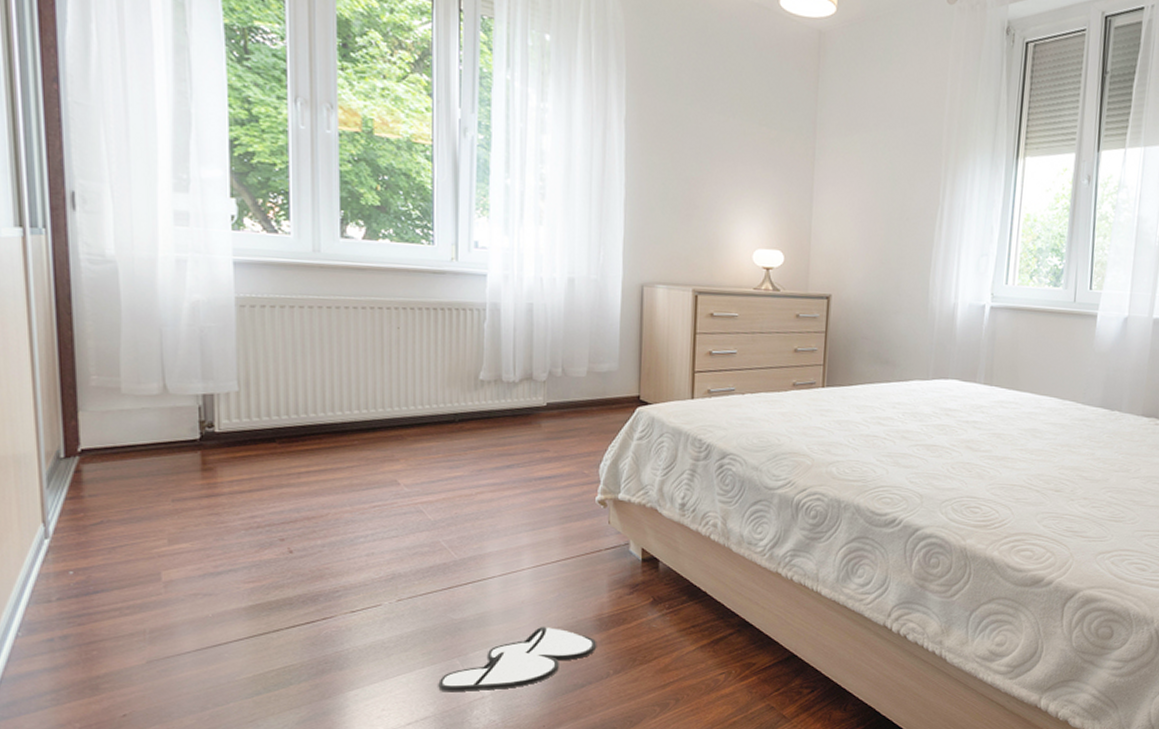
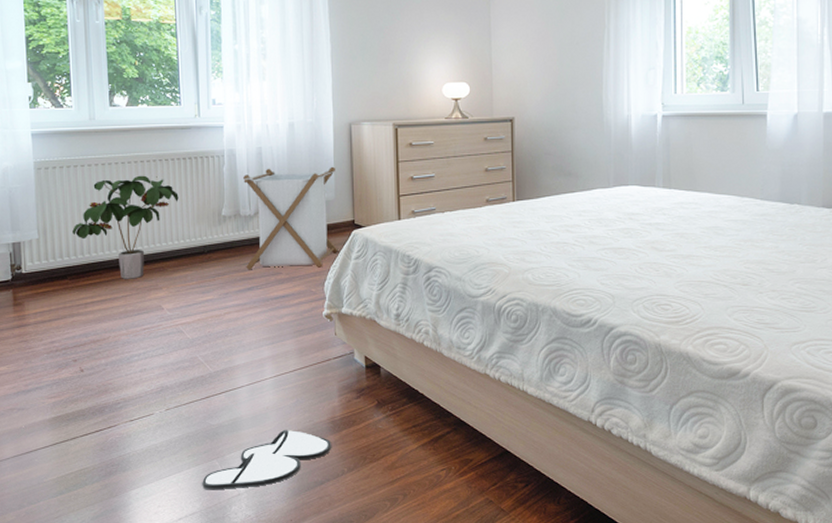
potted plant: none [285,324,426,447] -> present [72,175,179,279]
laundry basket: none [506,328,621,447] -> present [243,166,338,270]

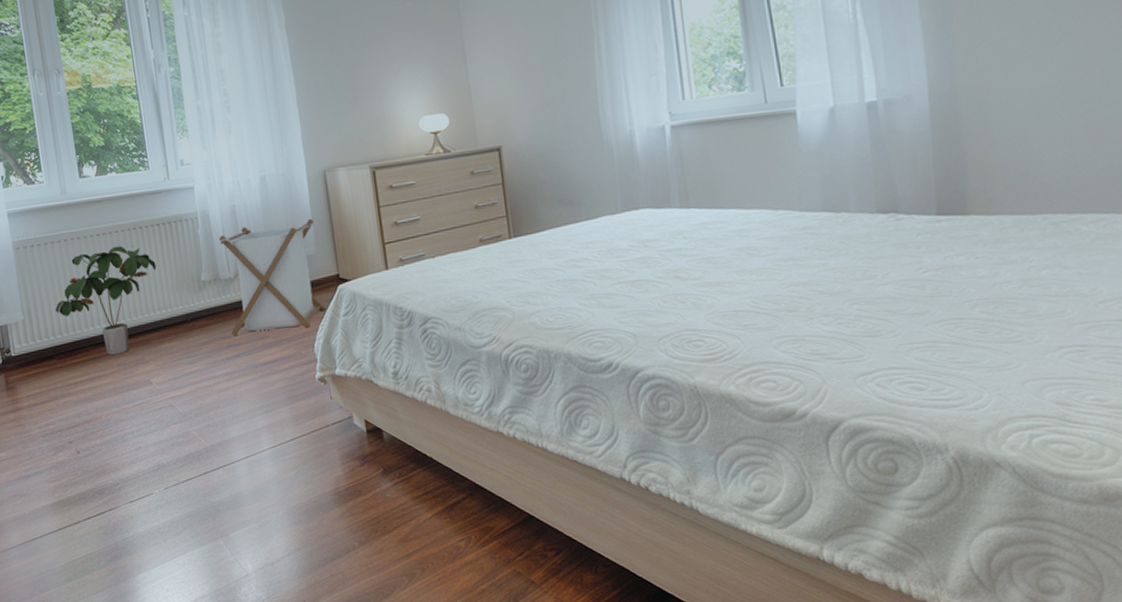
slippers: present [202,429,332,490] -> none [208,503,340,572]

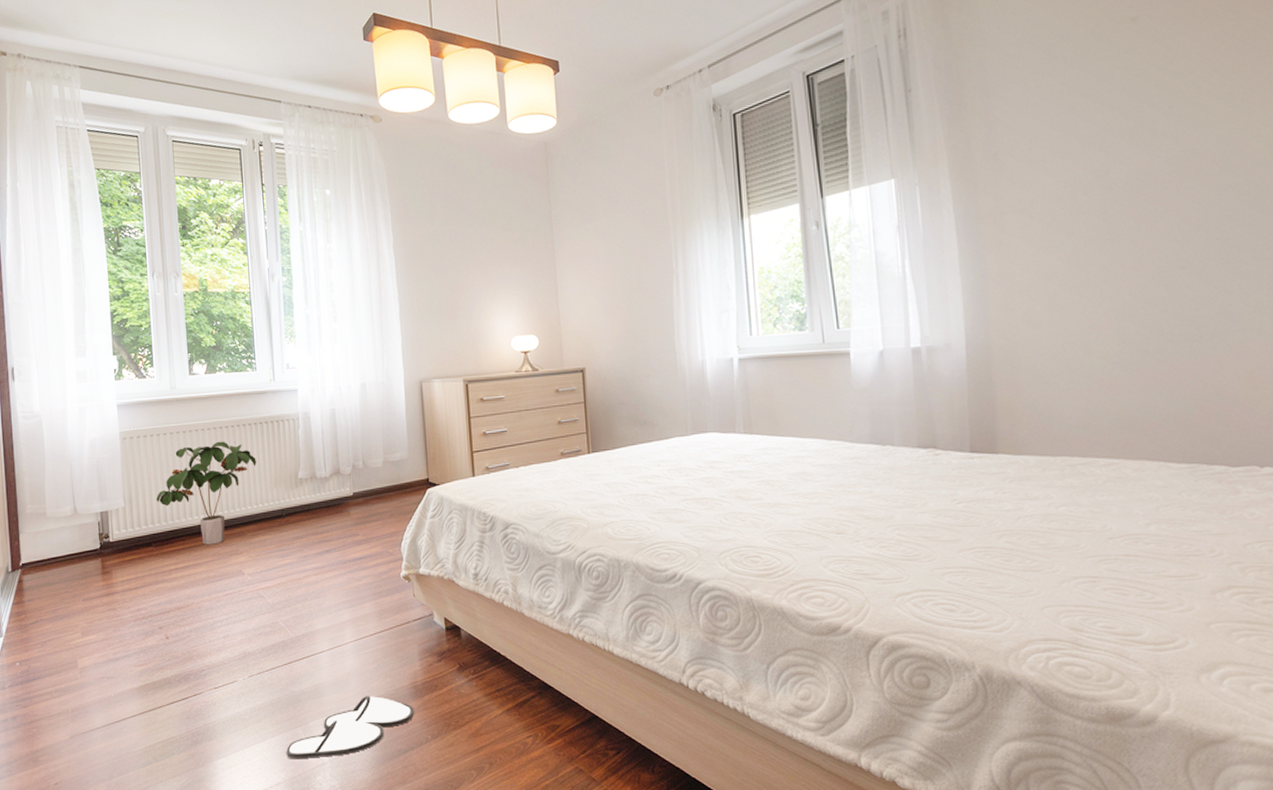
slippers: none [208,503,340,572] -> present [286,695,415,760]
laundry basket: present [219,218,325,336] -> none [318,425,414,532]

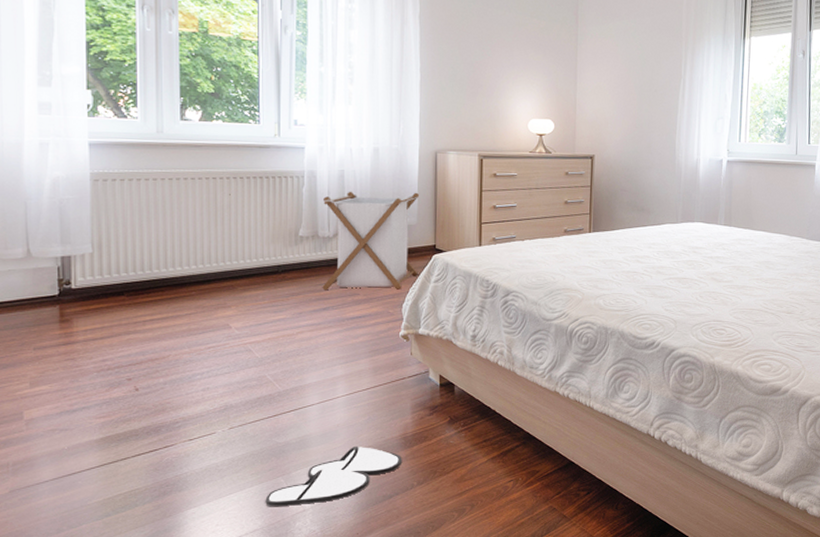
potted plant: present [156,441,257,545] -> none [132,192,253,297]
laundry basket: none [318,425,414,532] -> present [322,191,419,291]

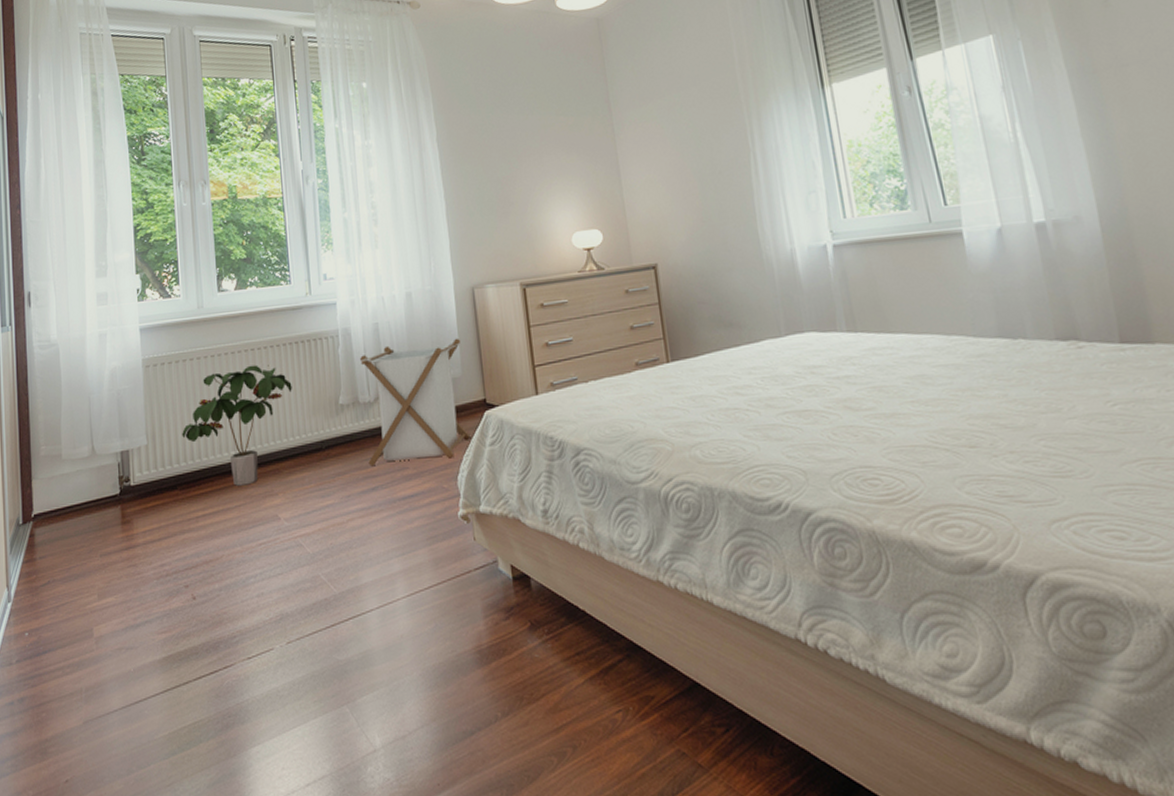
potted plant: none [132,192,253,297] -> present [182,365,292,486]
slippers: present [265,445,403,507] -> none [331,663,481,746]

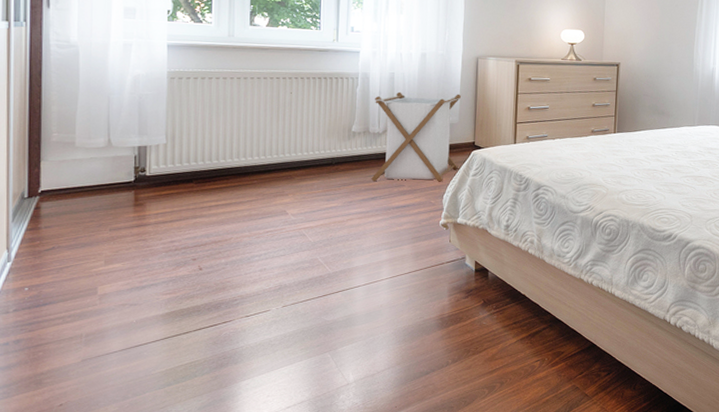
potted plant: present [182,365,292,486] -> none [202,90,311,185]

